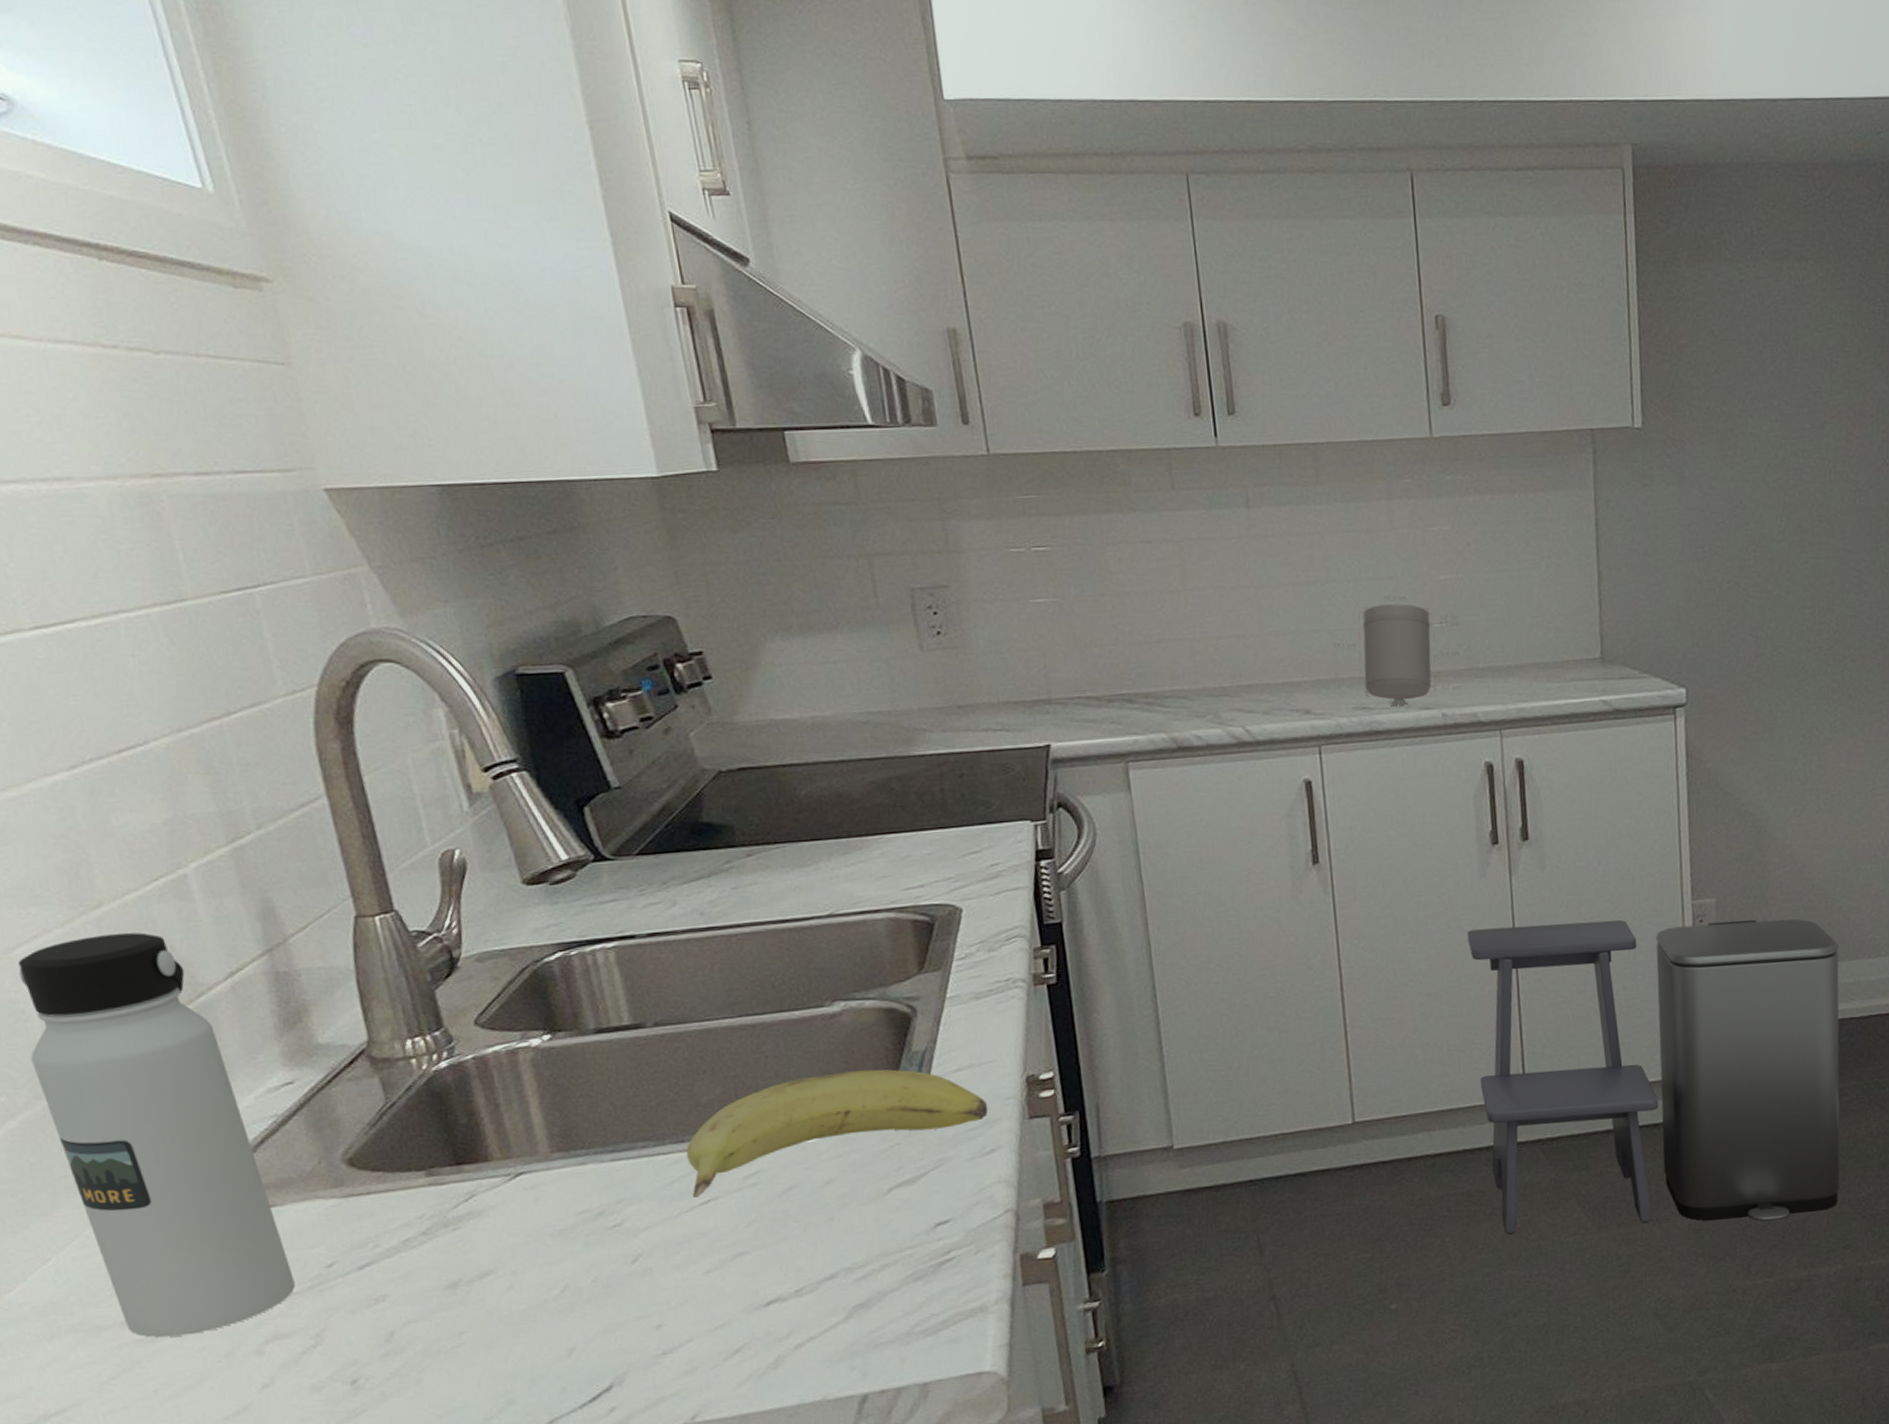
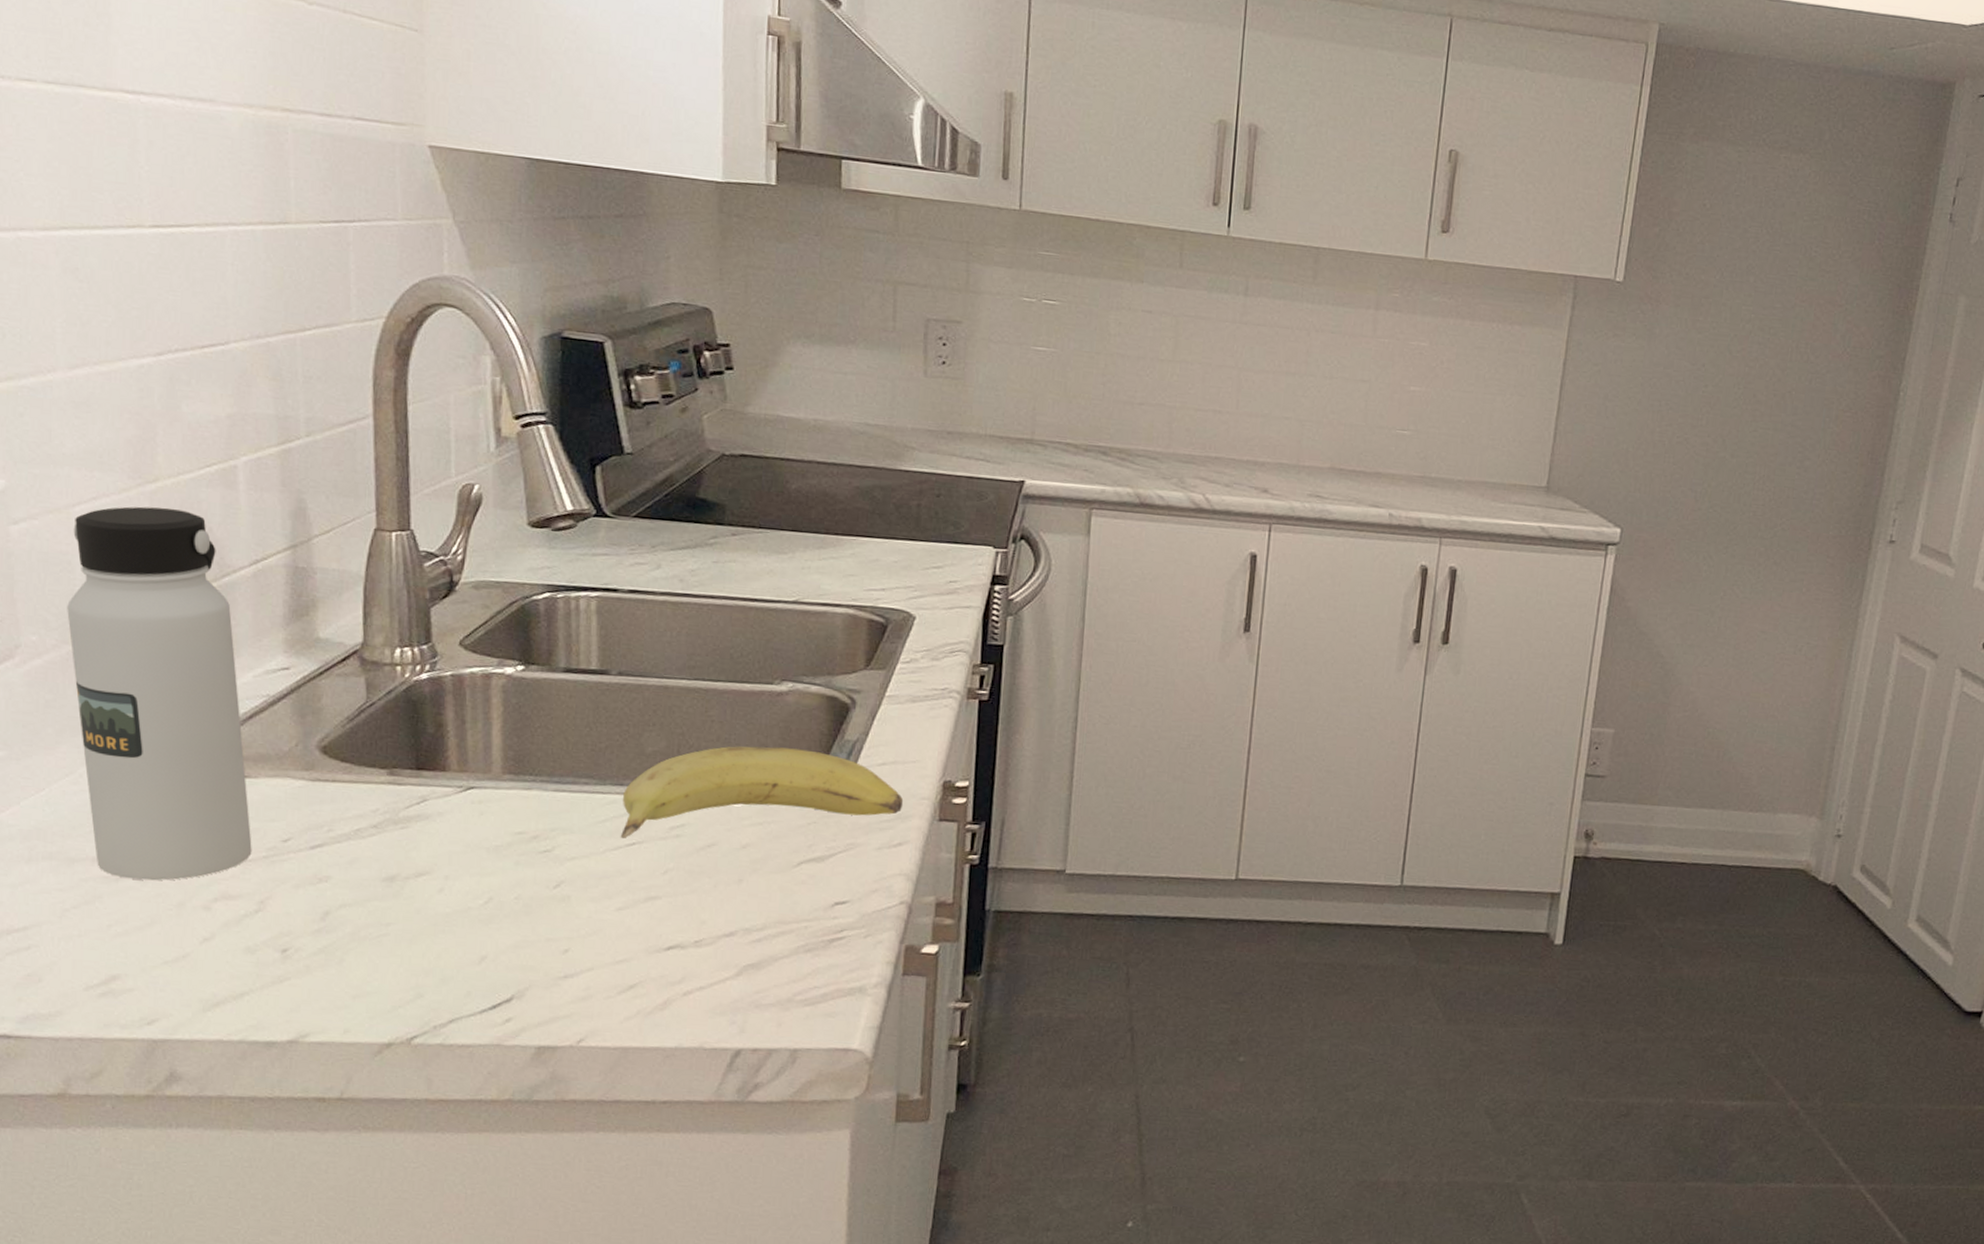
canister: present [1333,595,1461,707] -> none [1300,397,1422,501]
step stool: present [1467,919,1659,1234] -> none [1357,718,1533,1024]
pedal bin: present [1655,918,1840,1222] -> none [1519,749,1723,1045]

